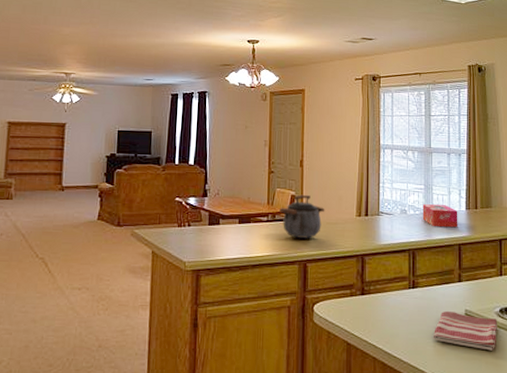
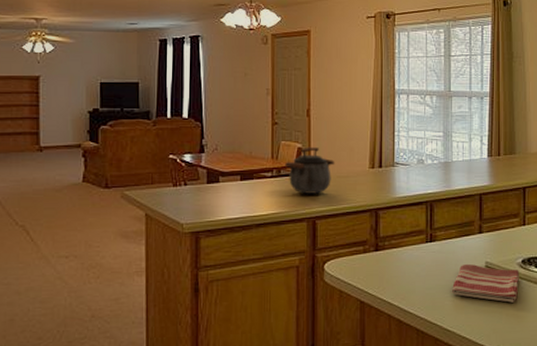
tissue box: present [422,204,458,228] -> none [441,153,479,177]

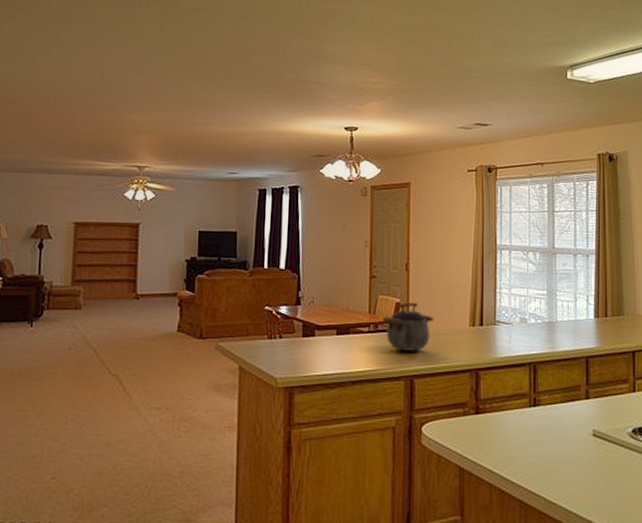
dish towel: present [452,264,519,303] -> none [557,432,630,476]

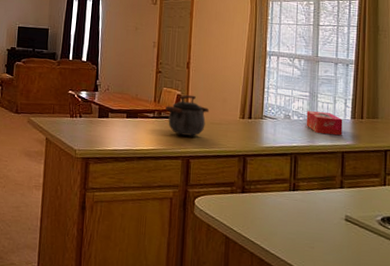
tissue box: none [545,312,585,338] -> present [306,111,343,136]

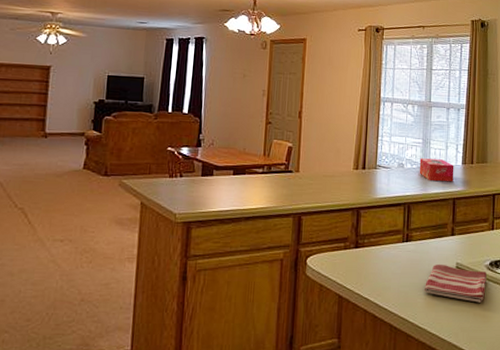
kettle: present [164,94,210,136] -> none [275,146,323,191]
dish towel: none [312,215,378,257] -> present [424,265,487,303]

